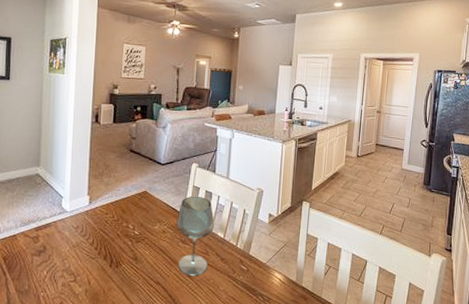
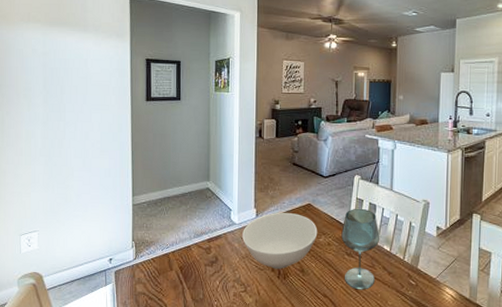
bowl: none [74,199,153,258] -> present [242,212,318,270]

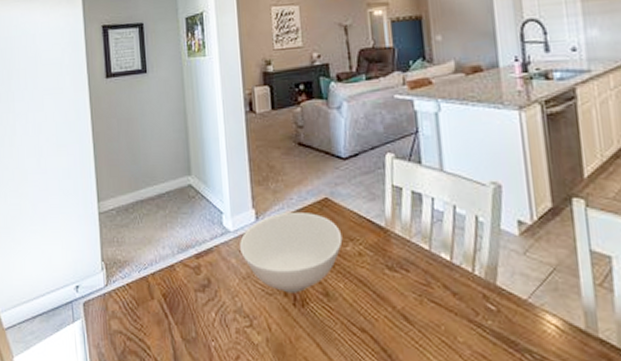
wine glass: present [341,208,380,290] -> none [375,200,434,321]

